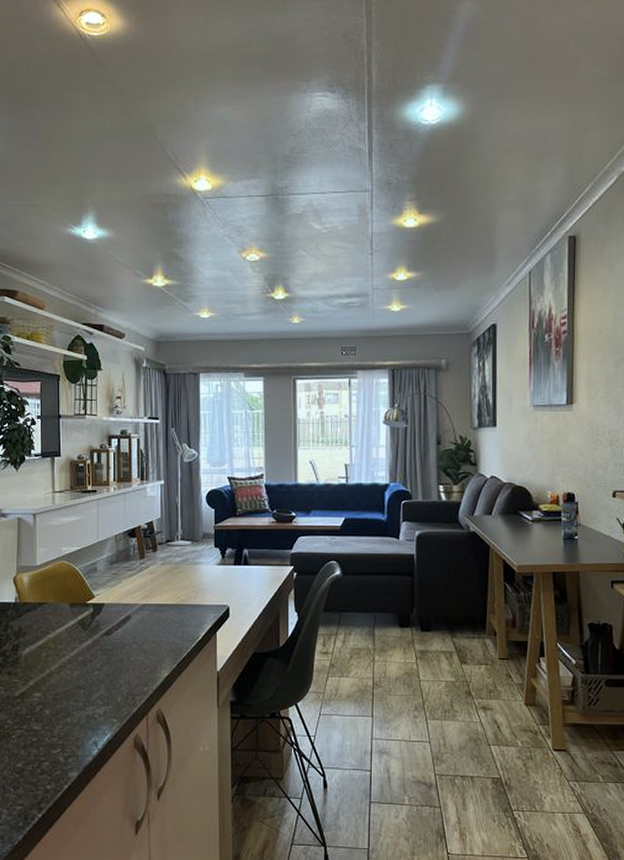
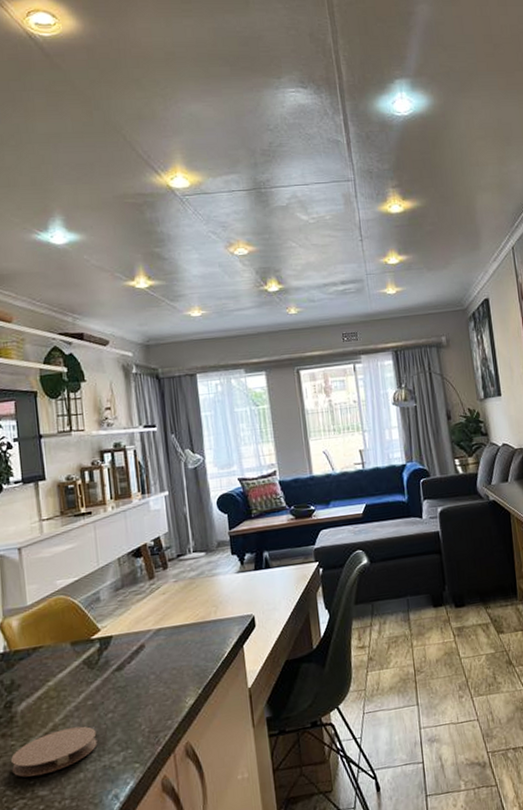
coaster: none [14,677,84,713] -> present [11,726,98,777]

